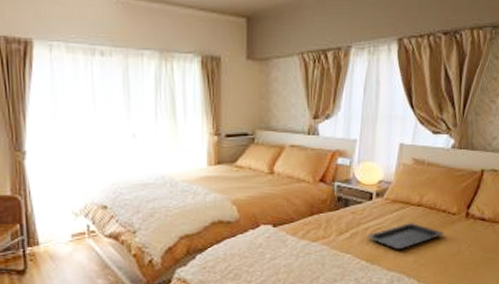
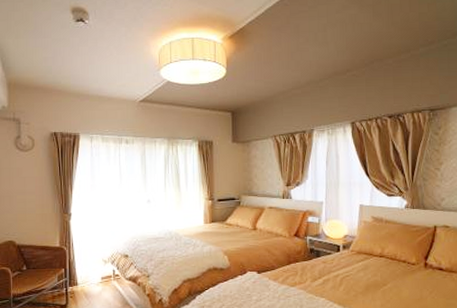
serving tray: present [367,223,444,250] -> none [337,271,406,295]

